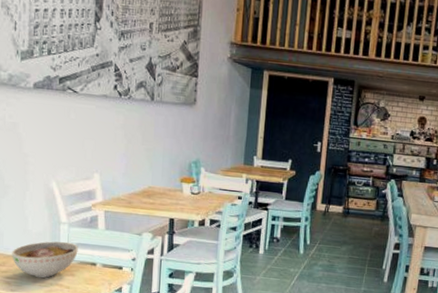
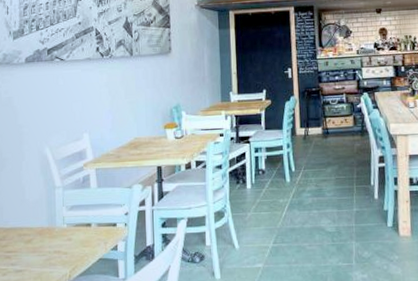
bowl: present [12,241,78,278] -> none [11,206,73,248]

